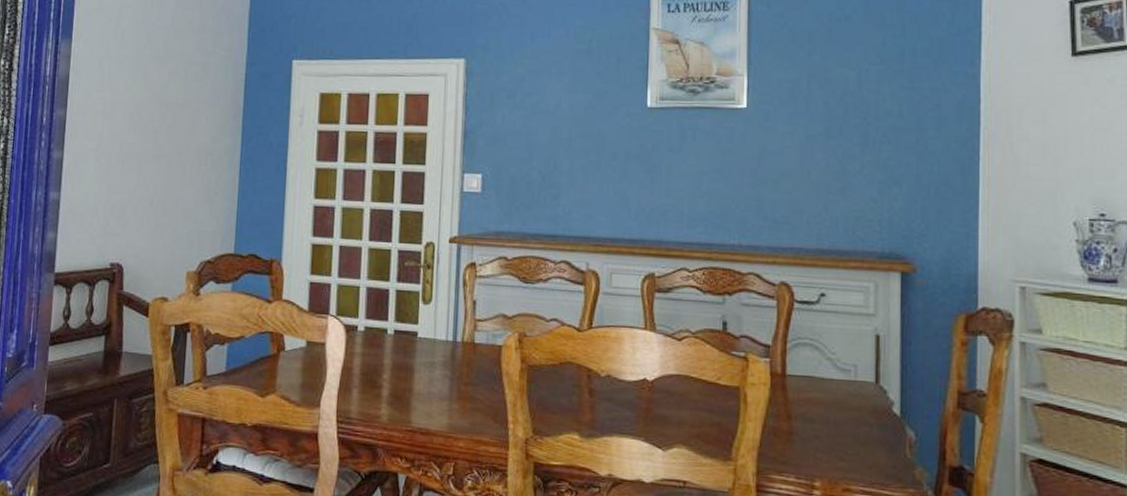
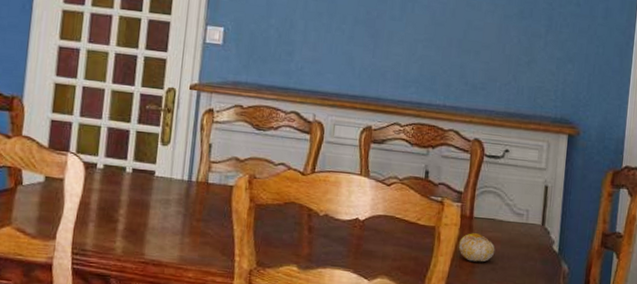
fruit: none [770,393,817,429] -> present [458,233,495,262]

